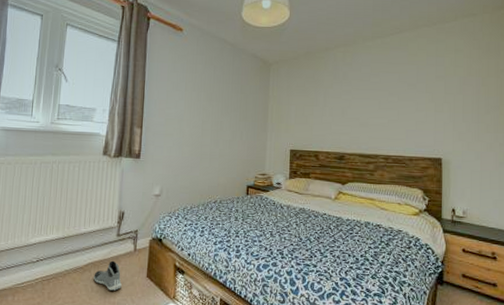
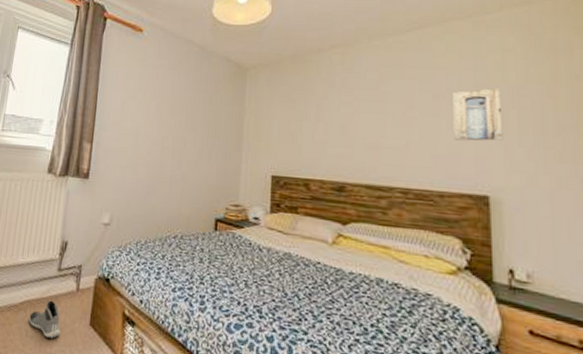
wall art: none [420,79,453,119] -> present [453,88,504,141]

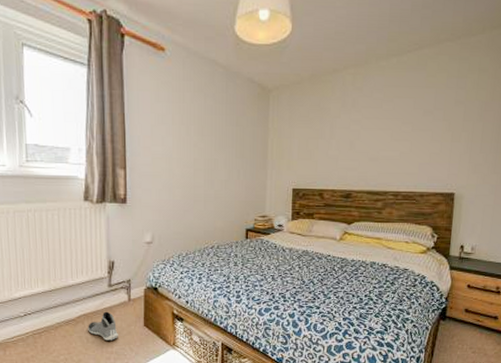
wall art: present [453,88,504,141] -> none [435,104,473,150]

